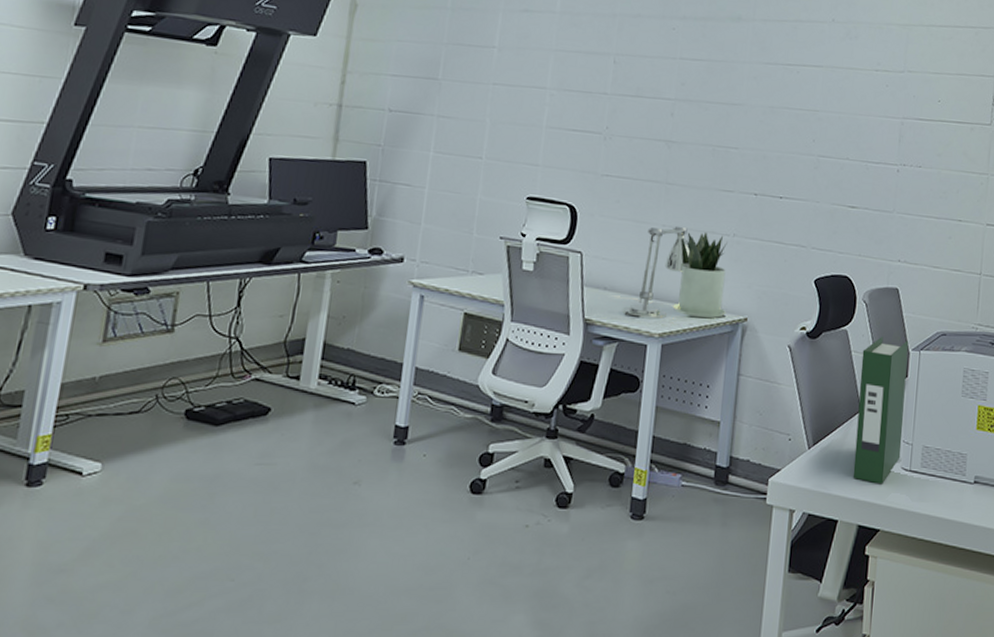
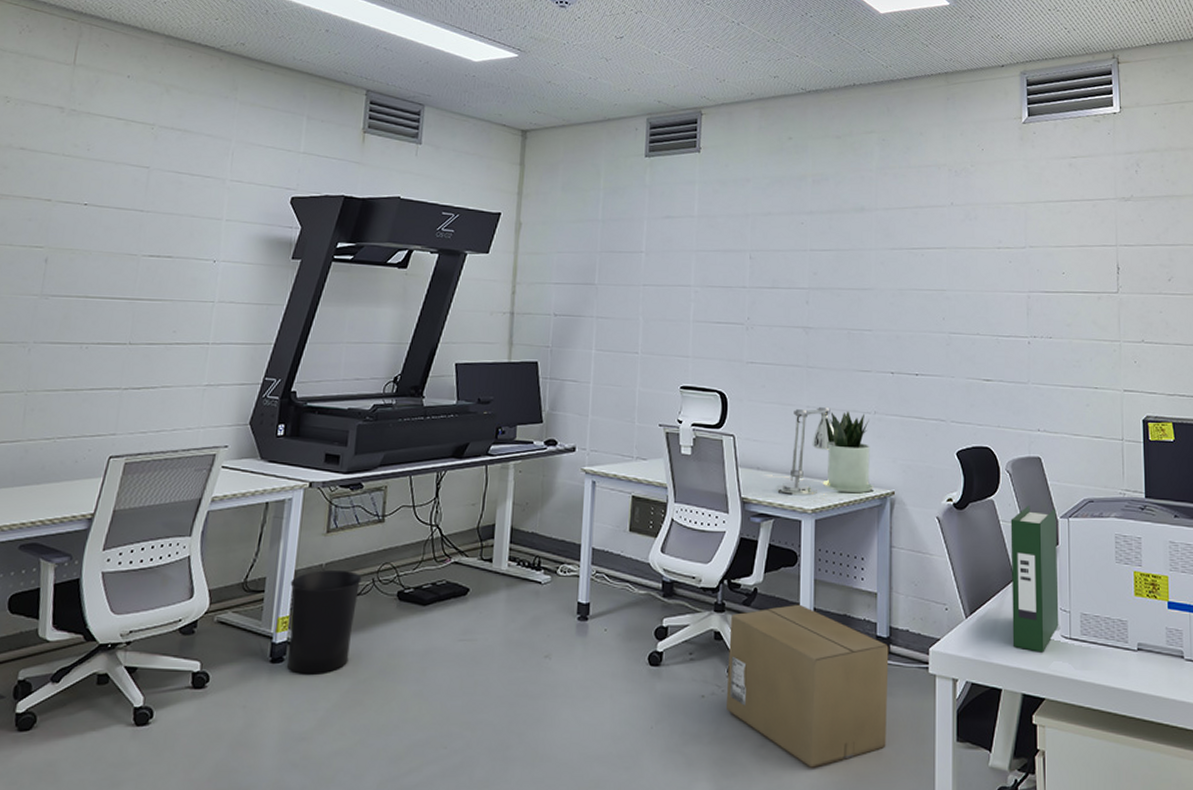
waste bin: none [47,384,143,500] -> present [287,570,362,675]
box: none [550,431,728,599] -> present [725,604,889,768]

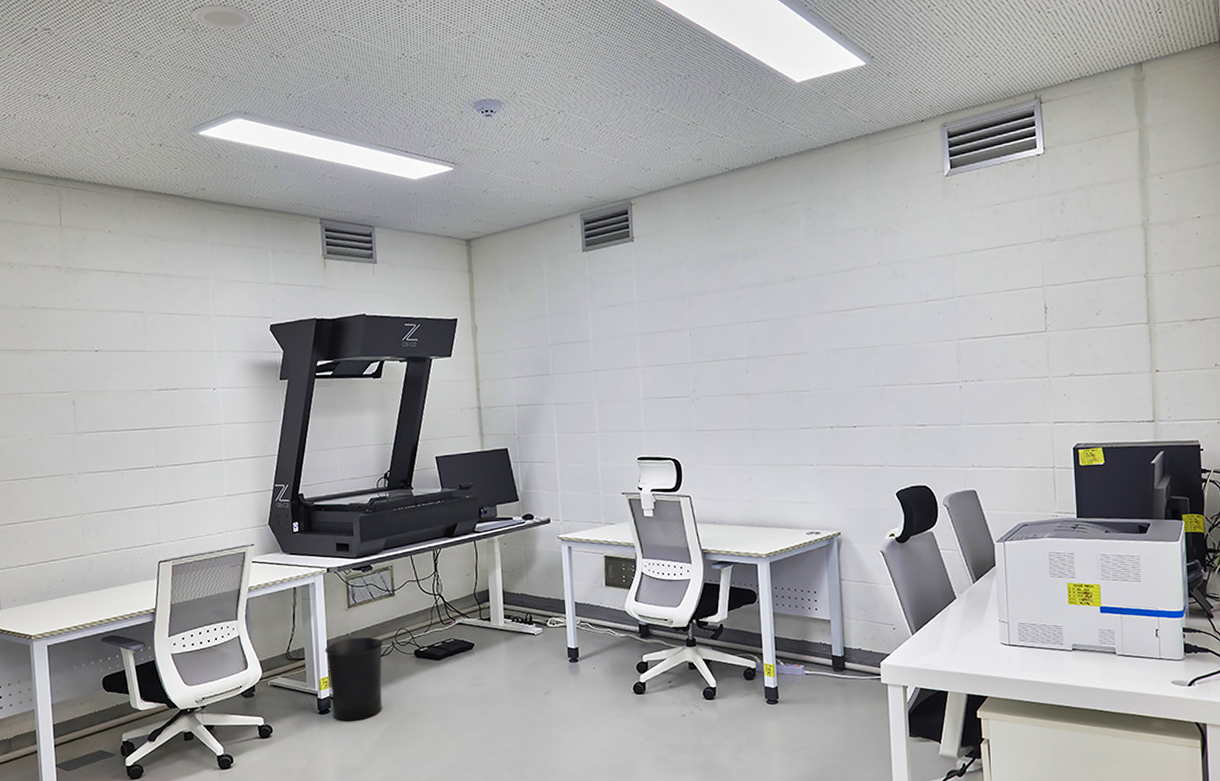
box: present [725,604,889,768] -> none [702,634,847,766]
desk lamp: present [775,406,835,496] -> none [731,463,782,544]
planter: present [822,411,875,494] -> none [774,465,822,538]
binder: present [1010,504,1059,653] -> none [950,533,999,659]

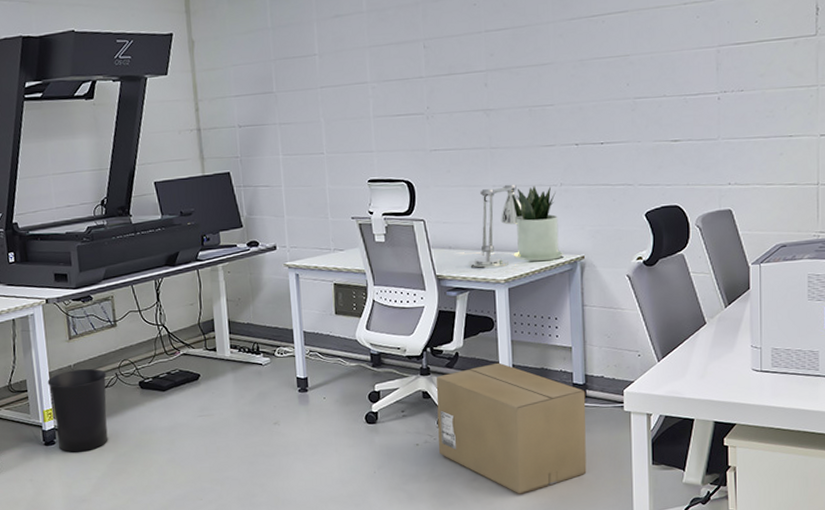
box: none [702,634,847,766] -> present [436,362,587,494]
desk lamp: none [731,463,782,544] -> present [467,184,523,269]
planter: none [774,465,822,538] -> present [513,186,564,262]

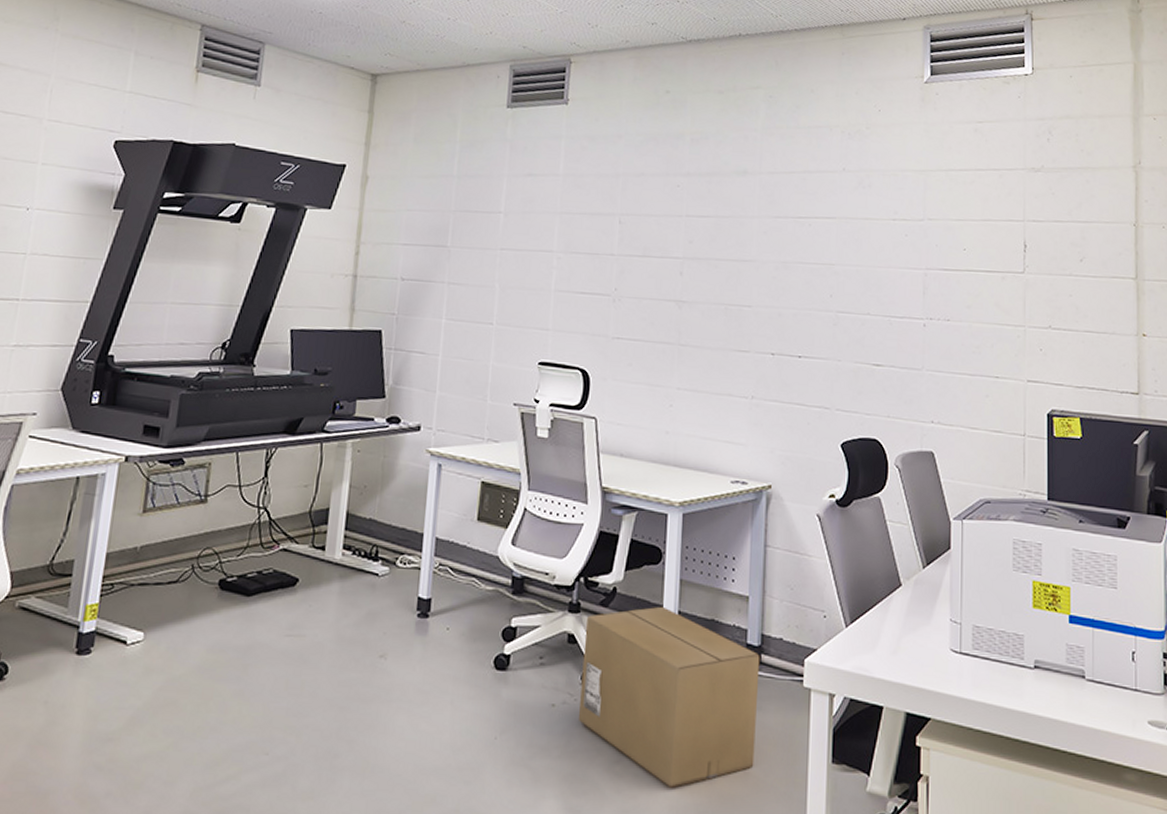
waste bin: present [47,369,108,452] -> none [95,554,180,669]
desk lamp: present [467,184,523,269] -> none [639,388,707,488]
planter: present [513,186,564,262] -> none [692,395,749,486]

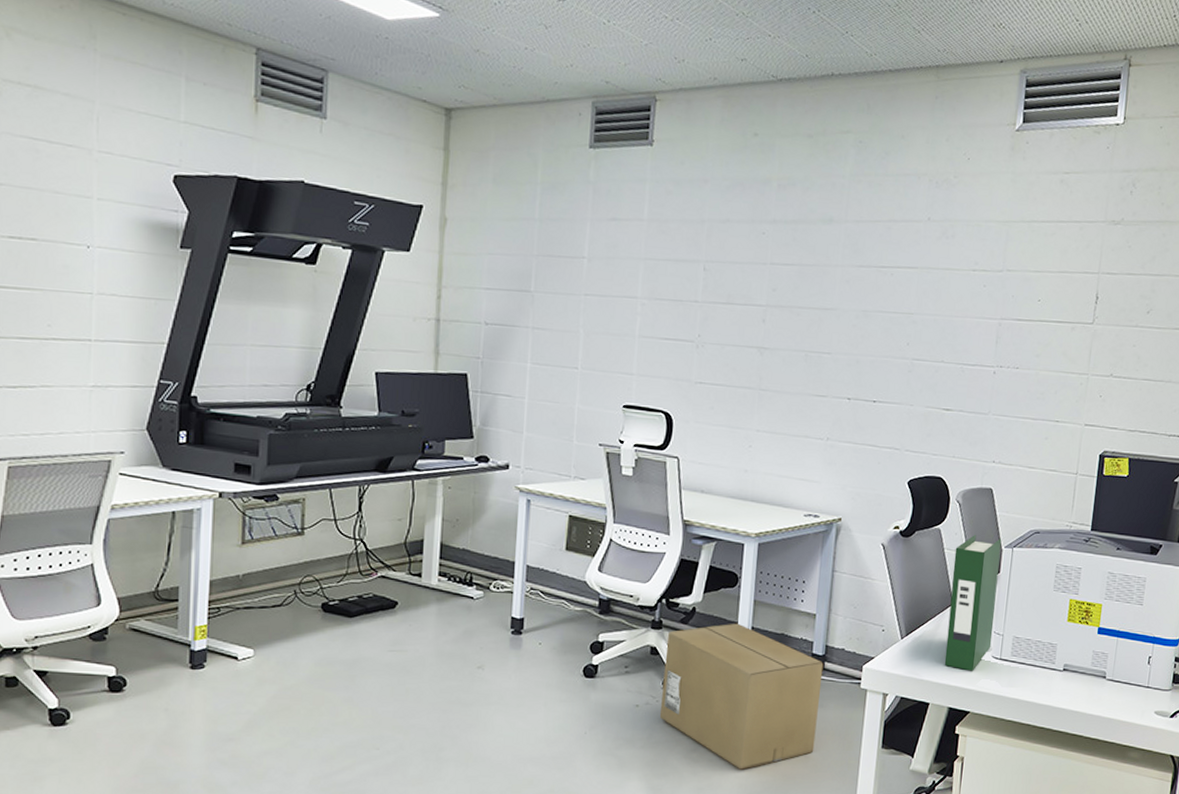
binder: none [896,504,949,668] -> present [944,534,1002,671]

